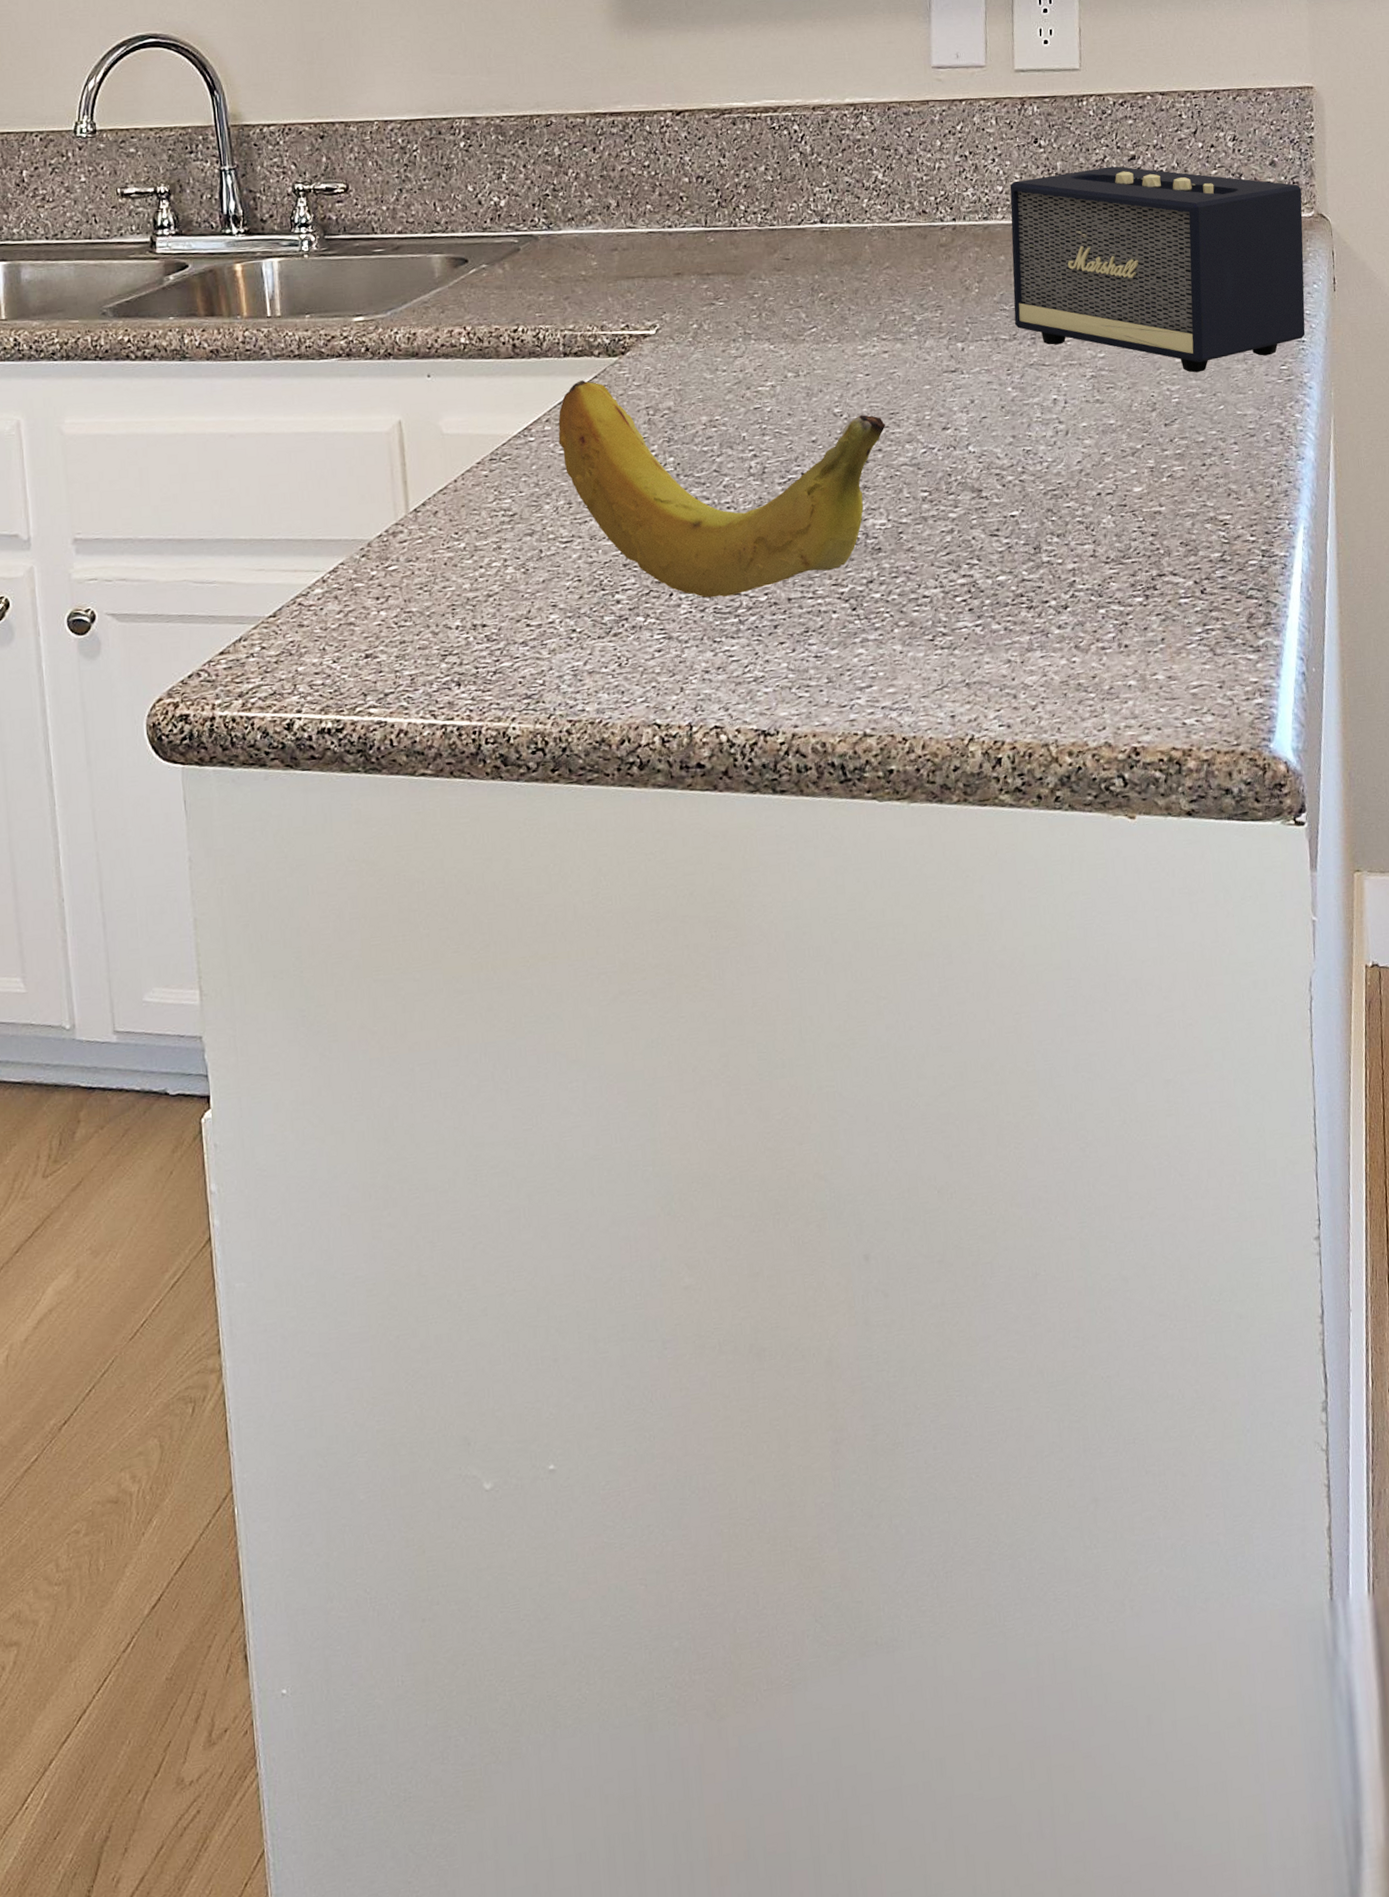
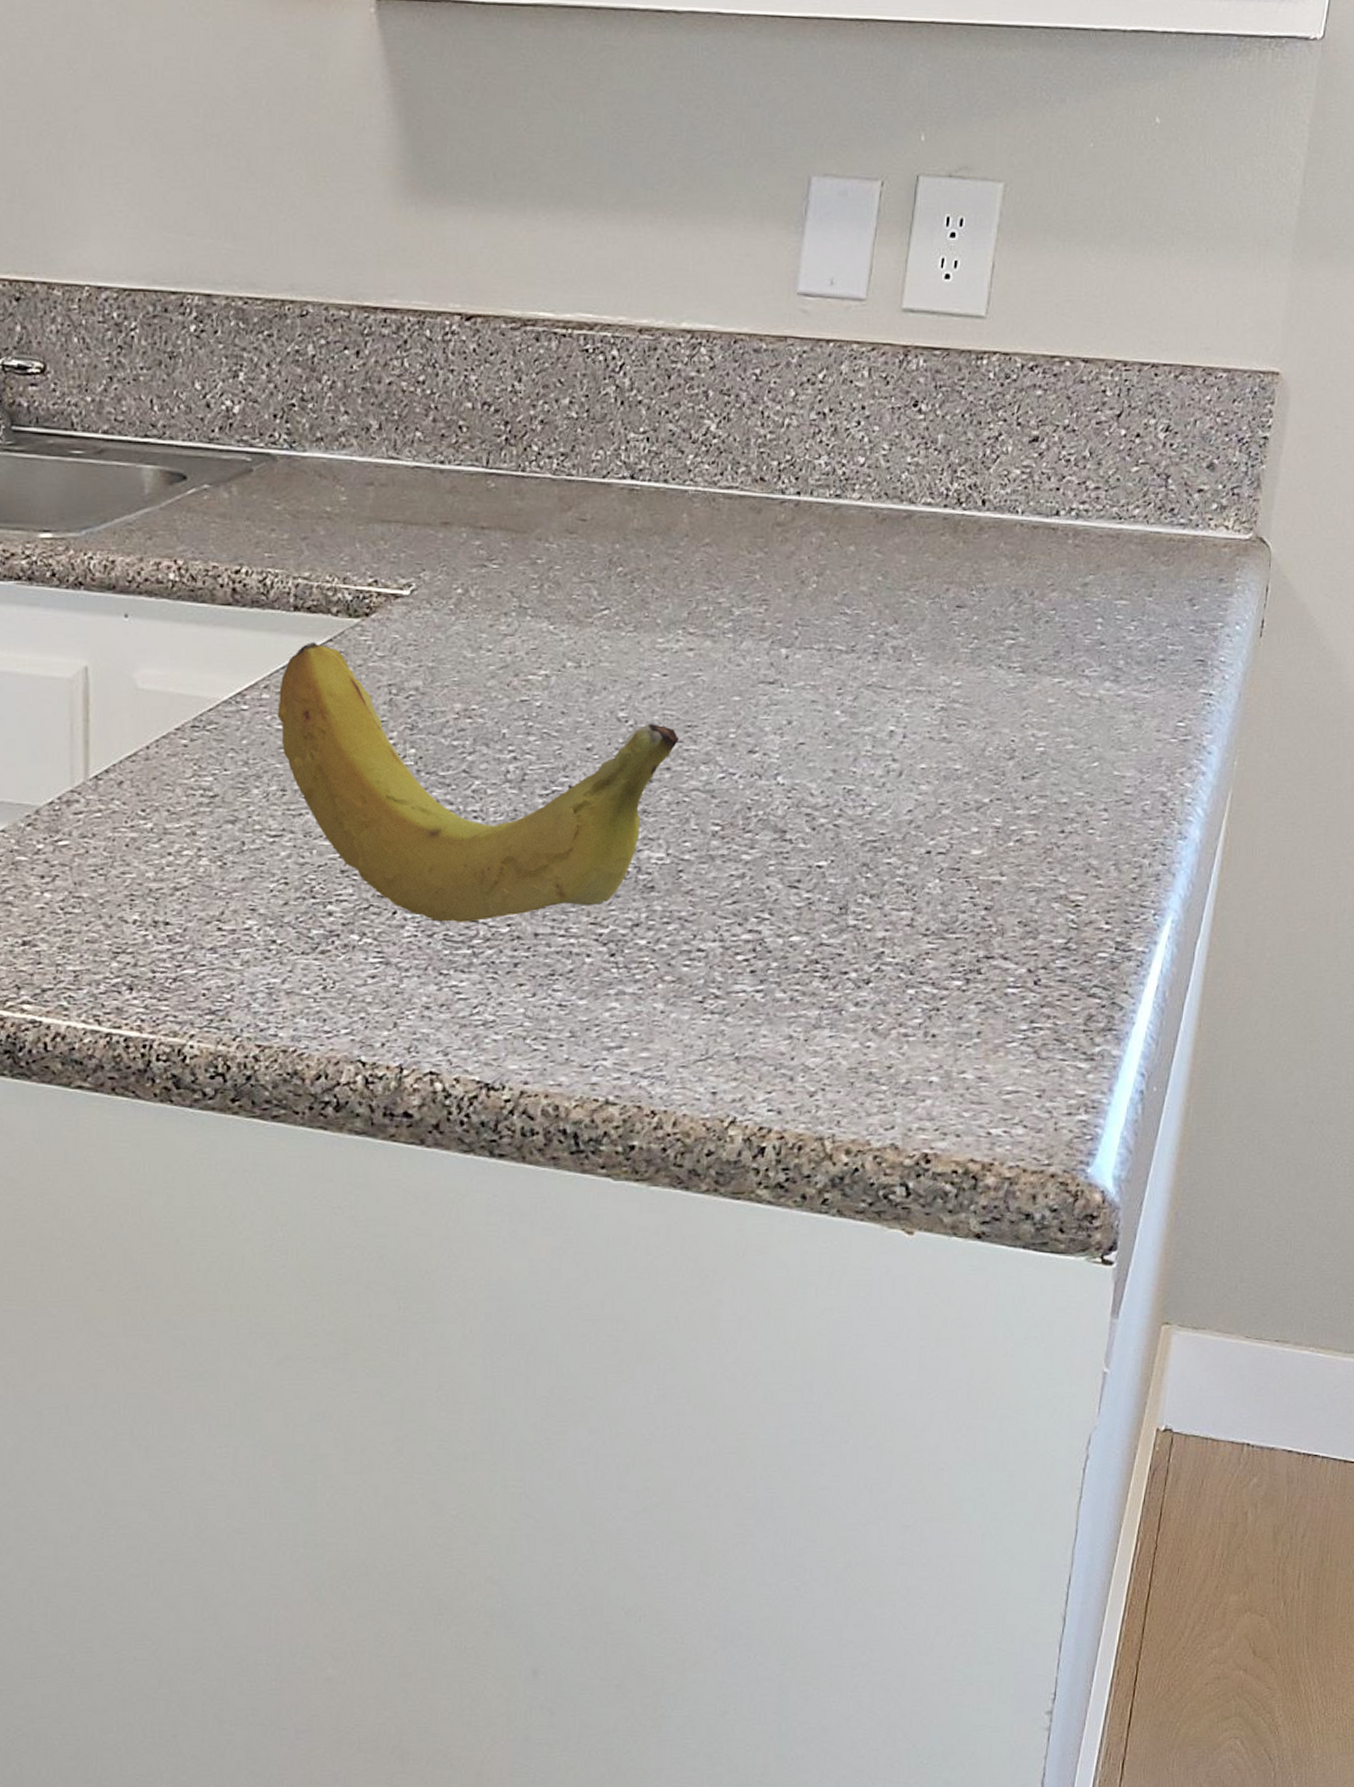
speaker: present [1009,166,1306,373] -> none [855,447,1242,718]

